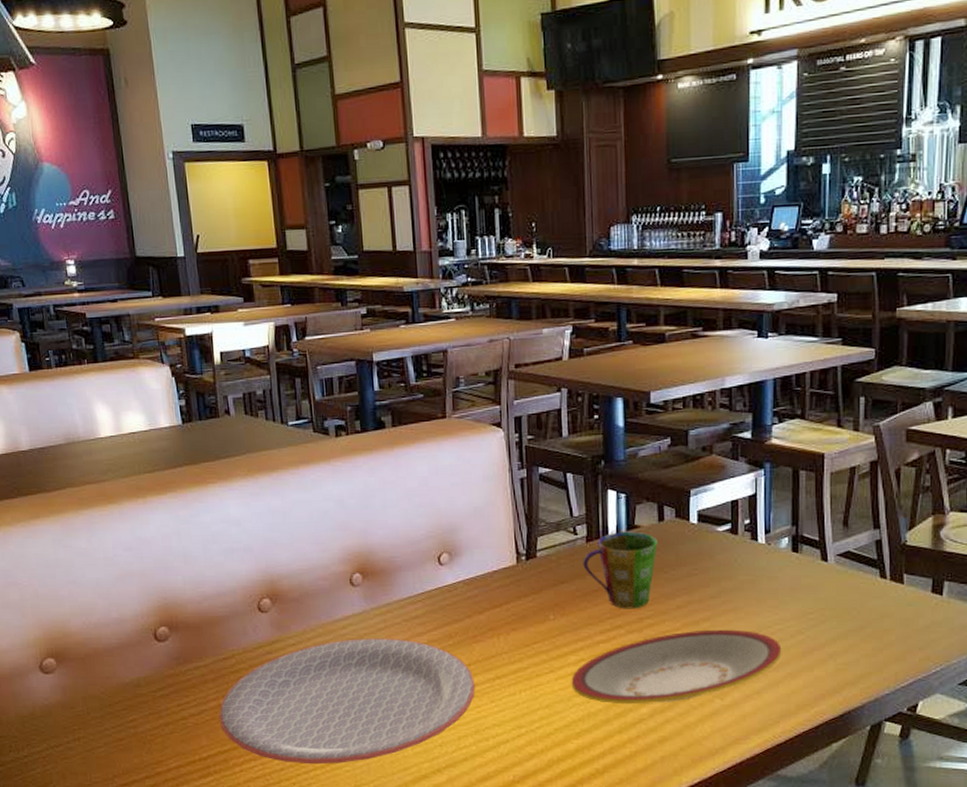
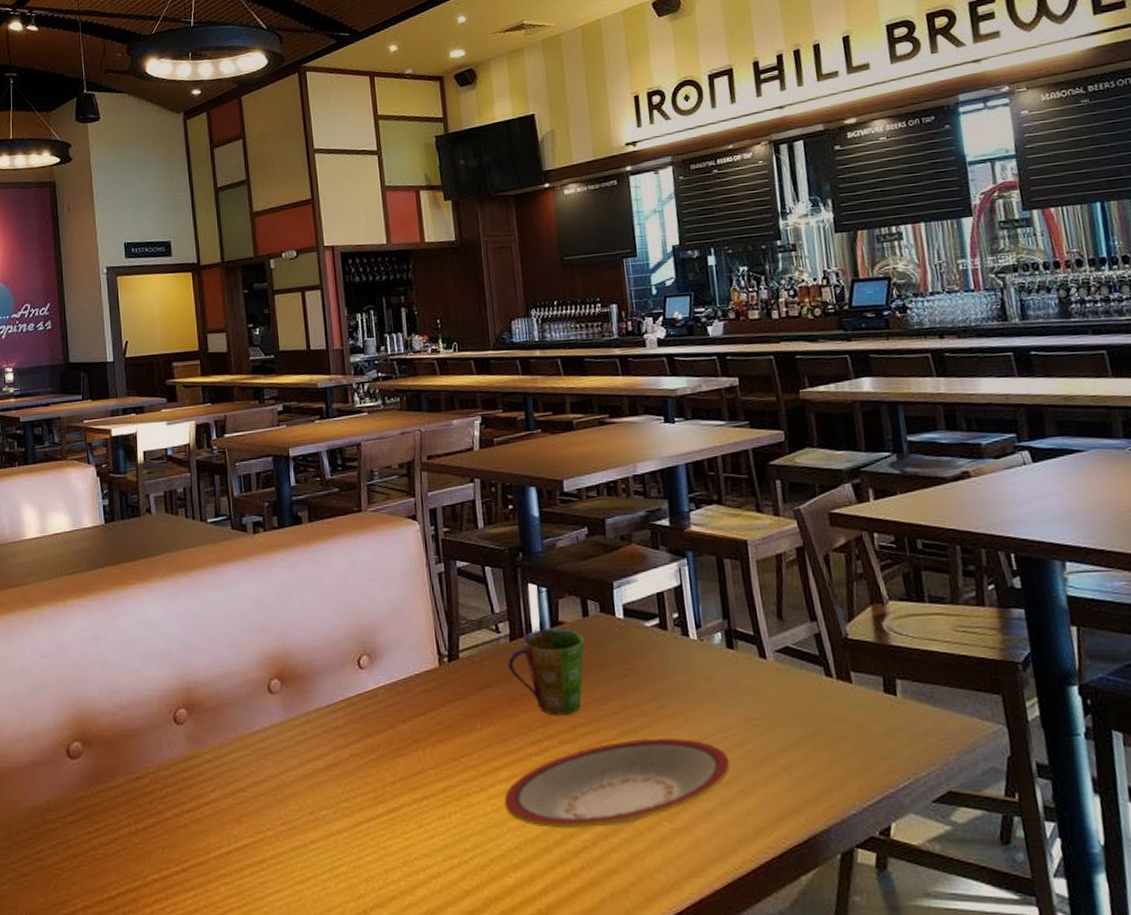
plate: present [219,638,476,765] -> none [130,752,402,905]

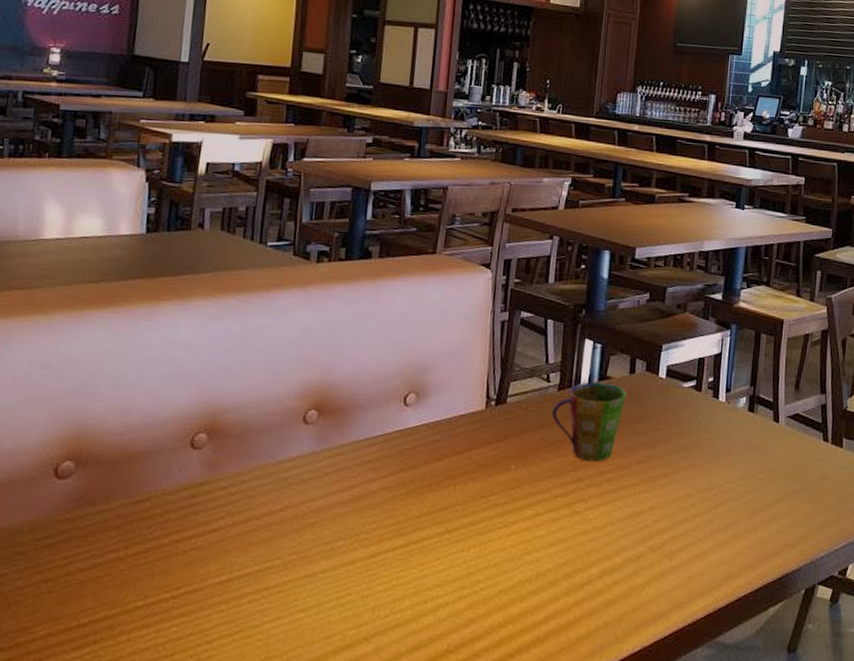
plate: present [504,738,731,828] -> none [523,486,731,563]

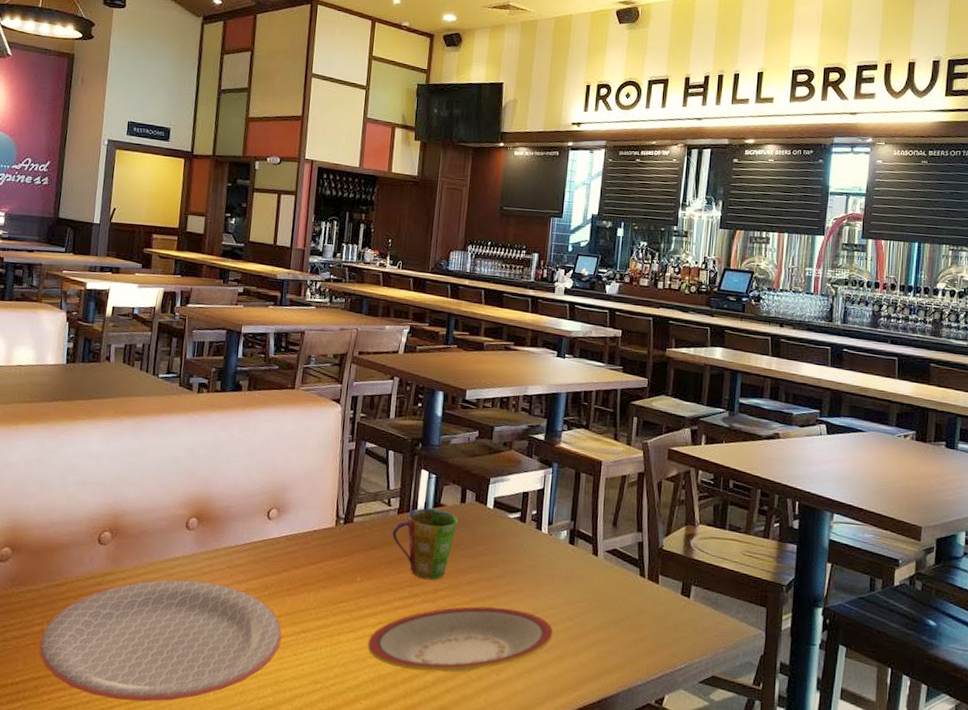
plate: none [113,483,423,632] -> present [39,579,282,702]
plate: none [523,486,731,563] -> present [367,606,553,672]

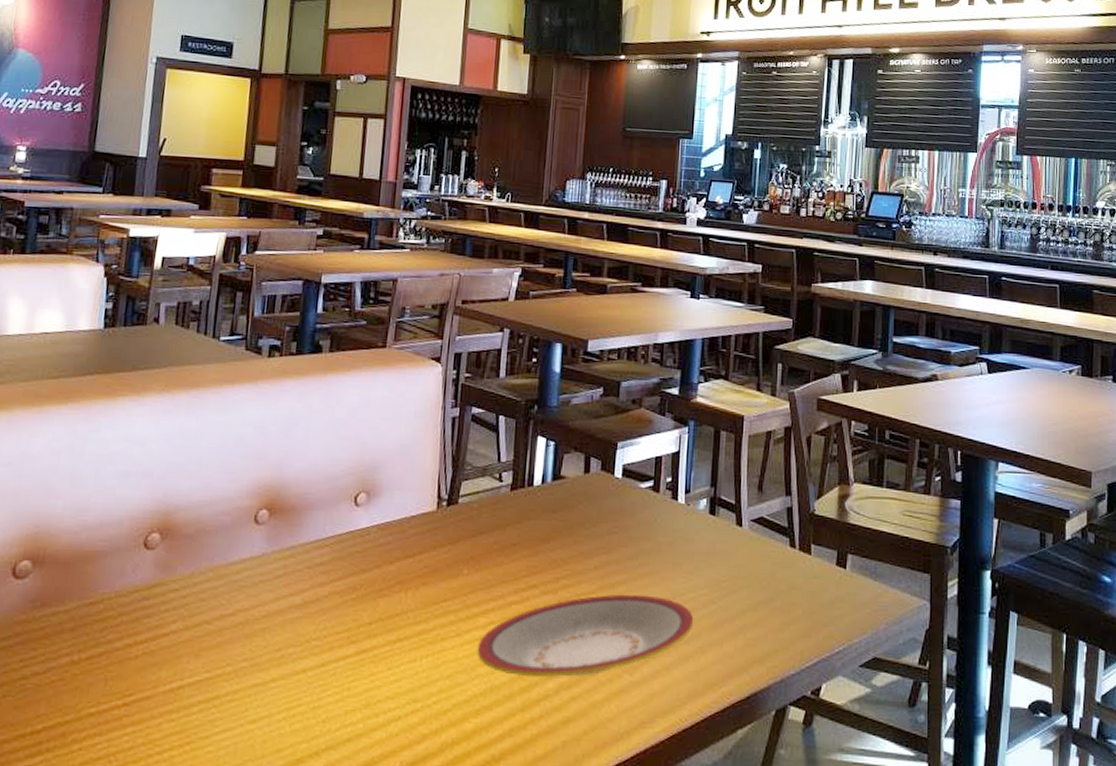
plate: present [39,579,282,702] -> none [67,586,374,743]
cup: present [392,508,458,580] -> none [504,481,582,567]

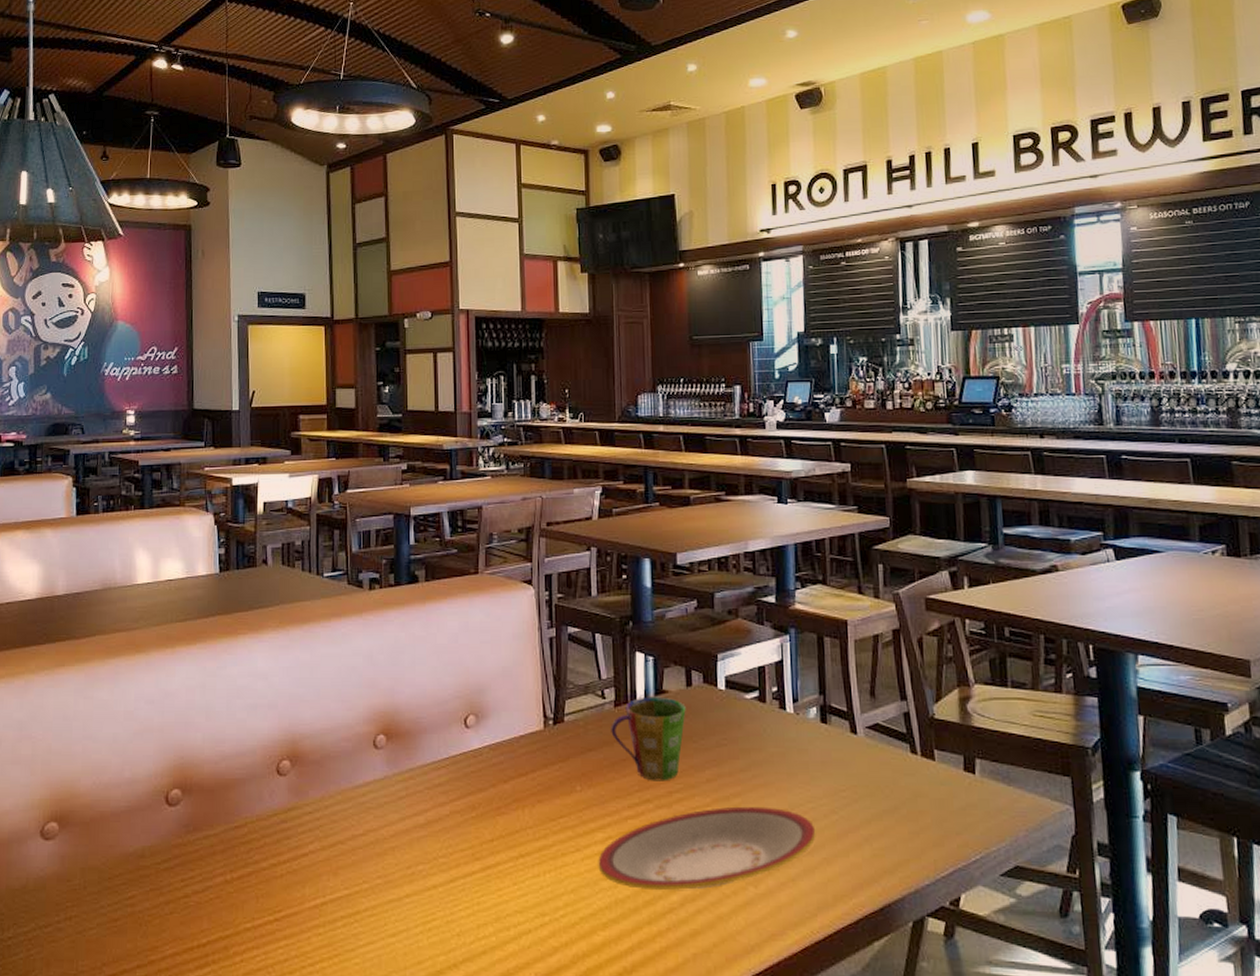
cup: none [504,481,582,567] -> present [611,696,686,781]

